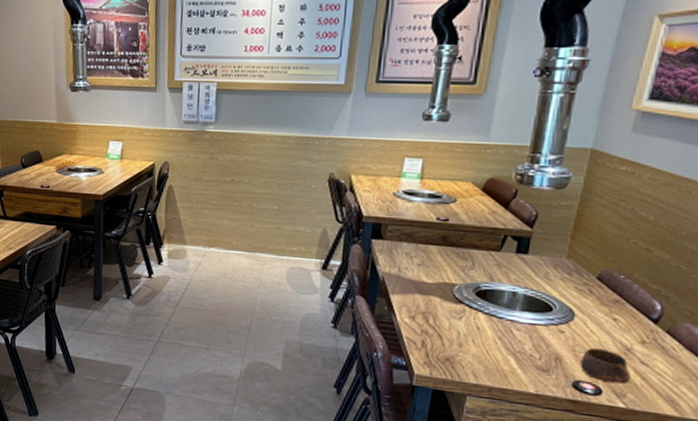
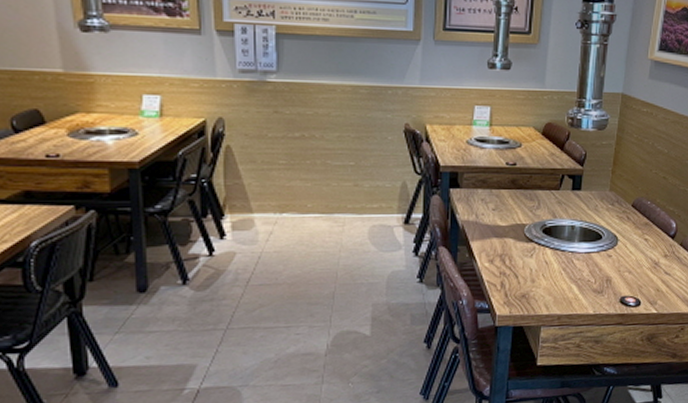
cup: present [580,347,630,385] -> none [624,265,659,294]

